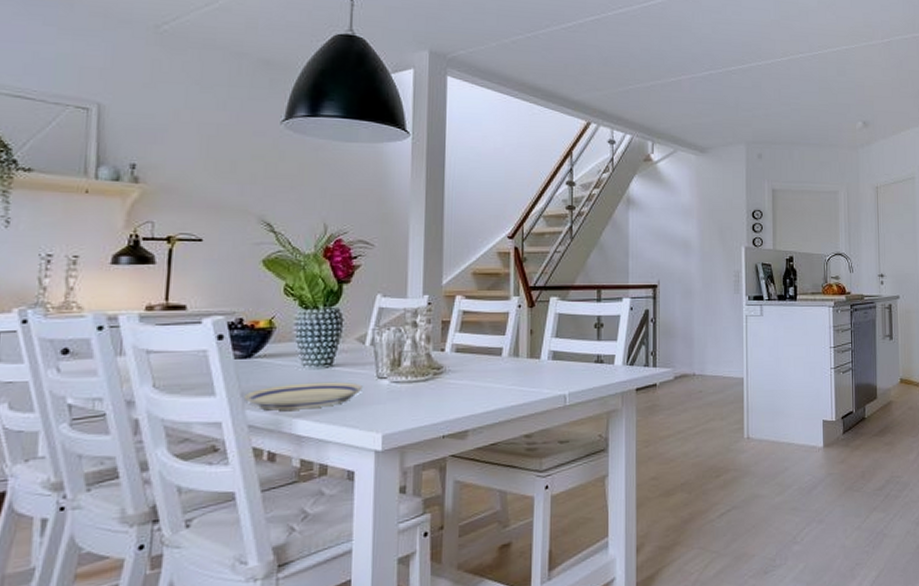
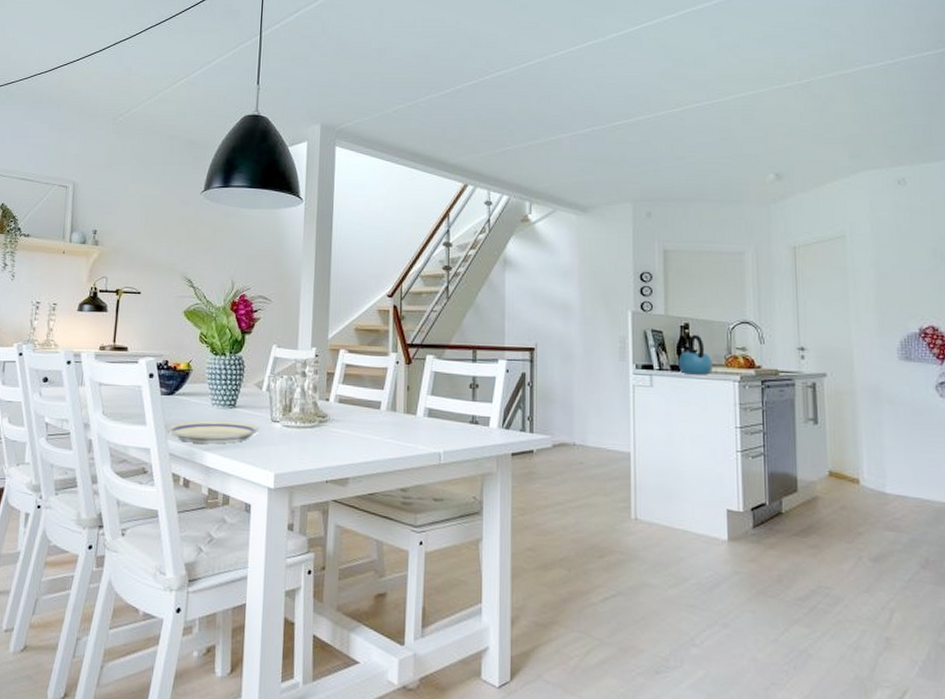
kettle: none [784,266,812,303] -> present [678,334,713,375]

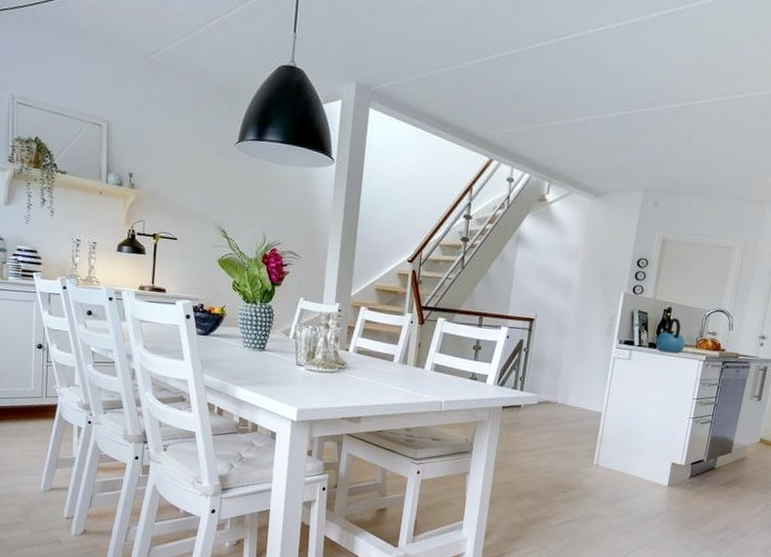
plate: present [167,420,259,444] -> none [203,359,285,381]

